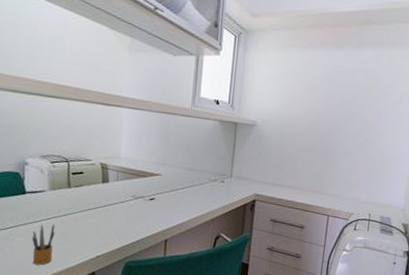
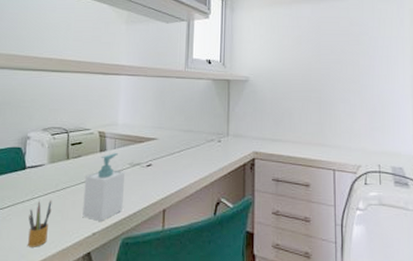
soap bottle: none [86,185,129,246] -> present [82,153,126,221]

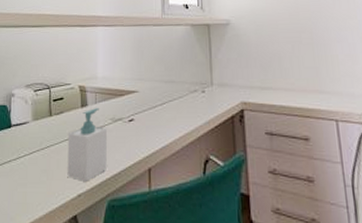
pencil box: present [28,199,52,247] -> none [16,158,37,209]

